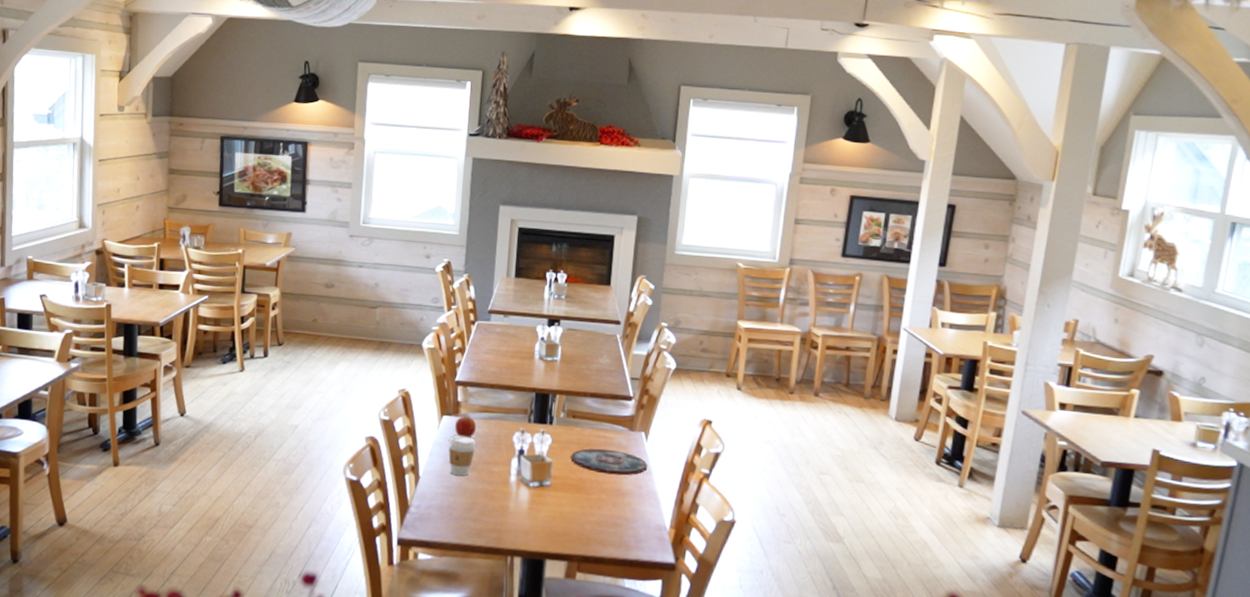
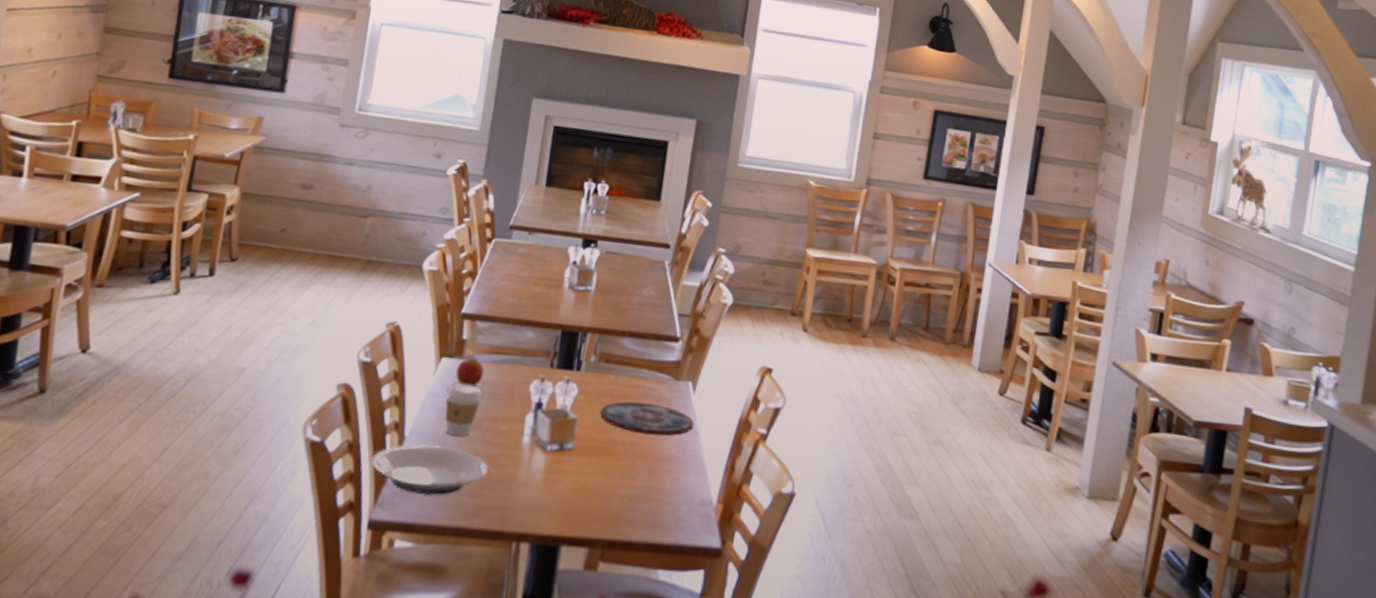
plate: none [396,482,485,521] -> present [371,444,488,496]

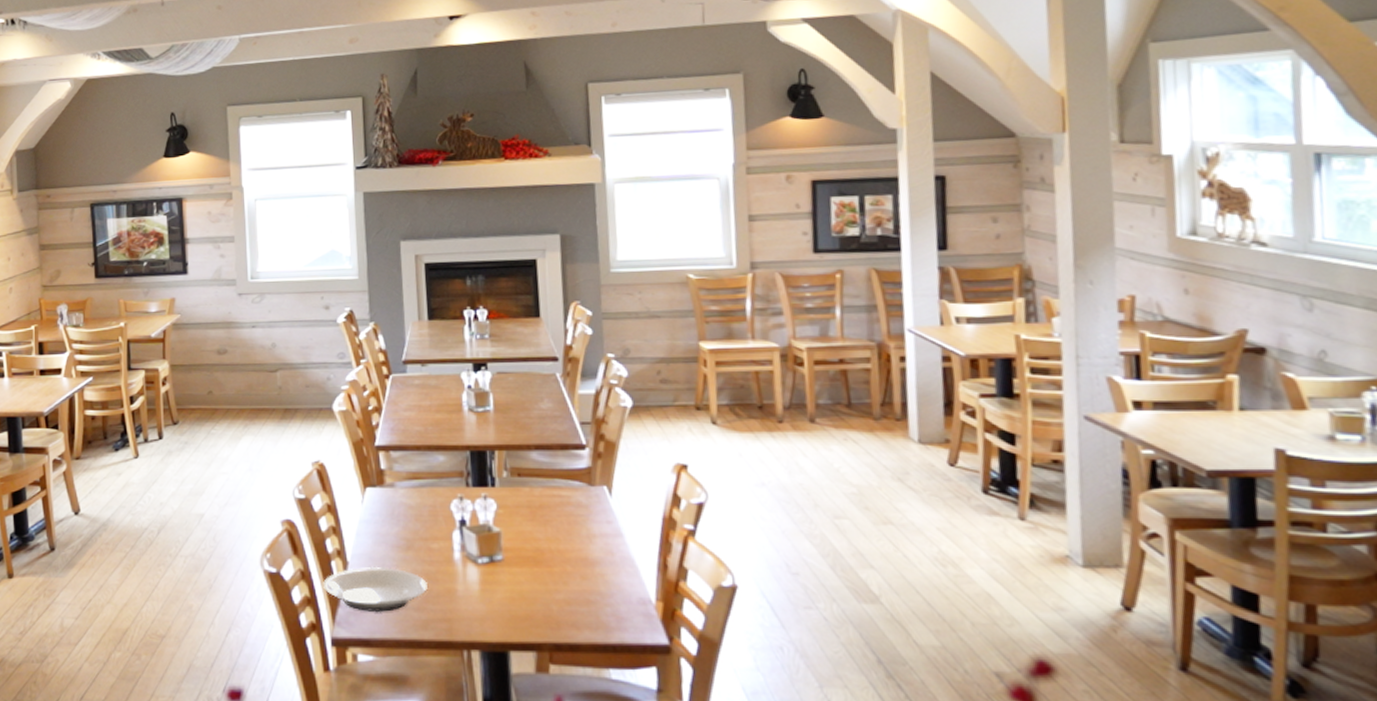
coffee cup: present [445,383,482,437] -> none [377,509,408,558]
fruit: present [456,358,485,387] -> none [381,486,407,511]
plate: present [599,401,694,436] -> none [521,510,617,541]

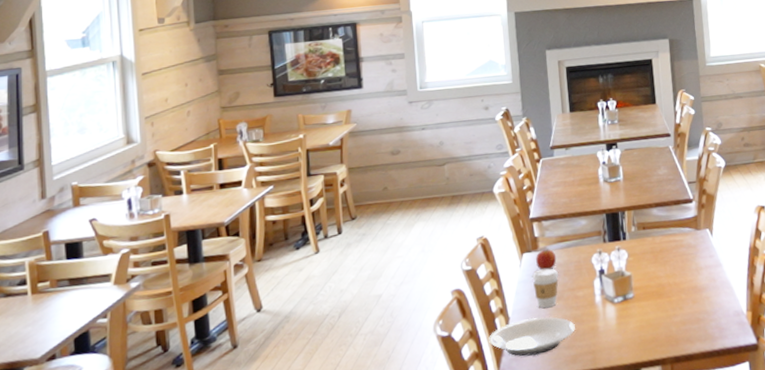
coffee cup: none [377,509,408,558] -> present [533,268,558,309]
fruit: none [381,486,407,511] -> present [536,249,557,270]

